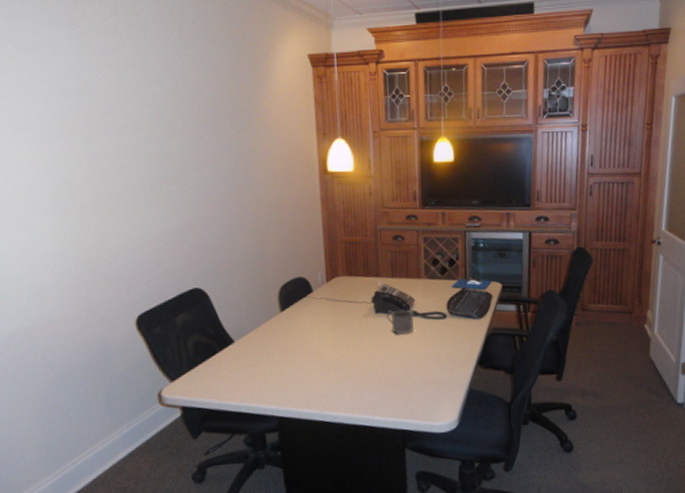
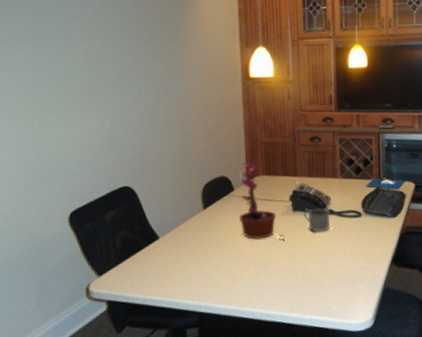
potted plant: none [319,262,367,343] -> present [239,162,285,240]

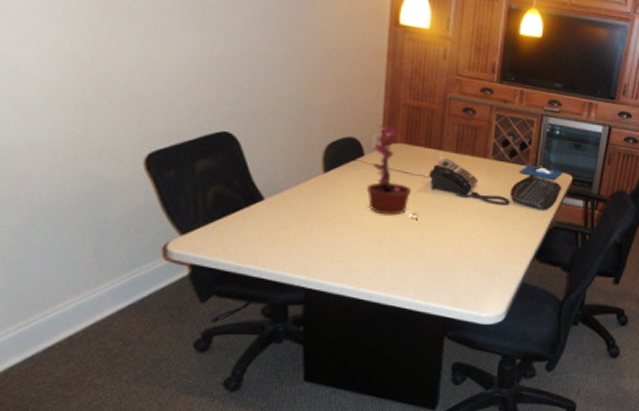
mug: present [303,208,330,233] -> none [443,188,474,216]

